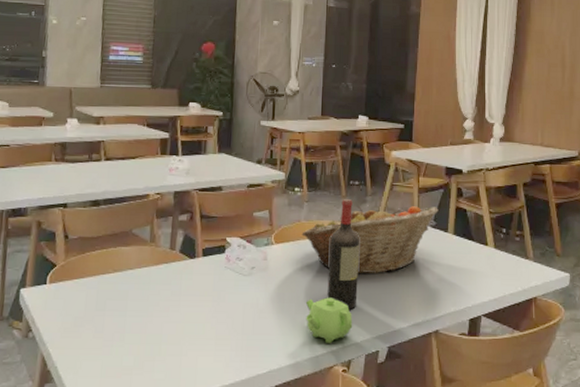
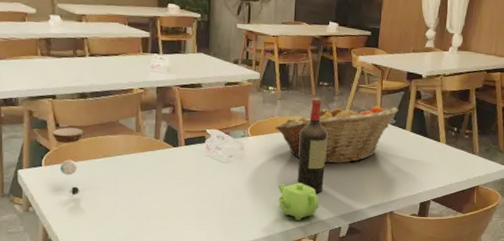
jar: none [60,239,93,318] -> present [52,127,83,196]

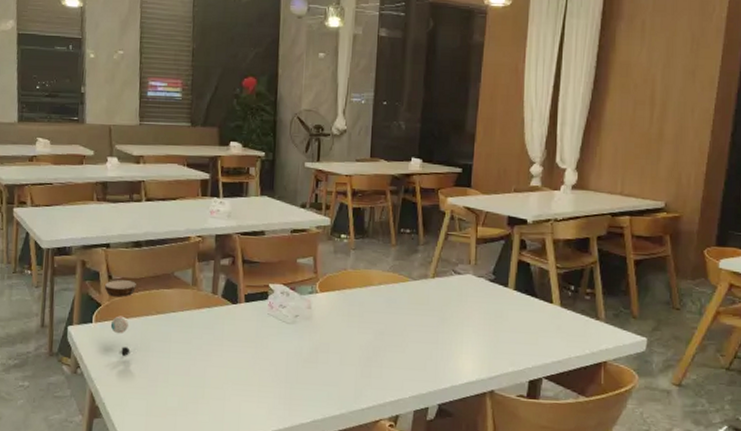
fruit basket: present [275,105,399,164] -> none [348,256,498,328]
teapot: present [278,183,319,220] -> none [351,350,401,397]
wine bottle: present [297,97,328,194] -> none [374,247,411,365]

